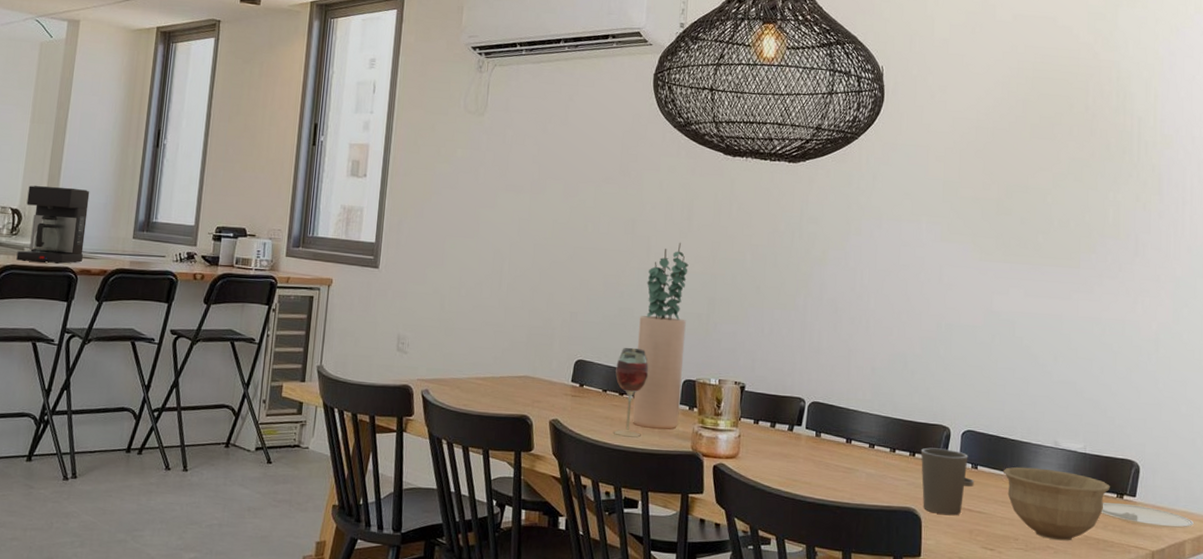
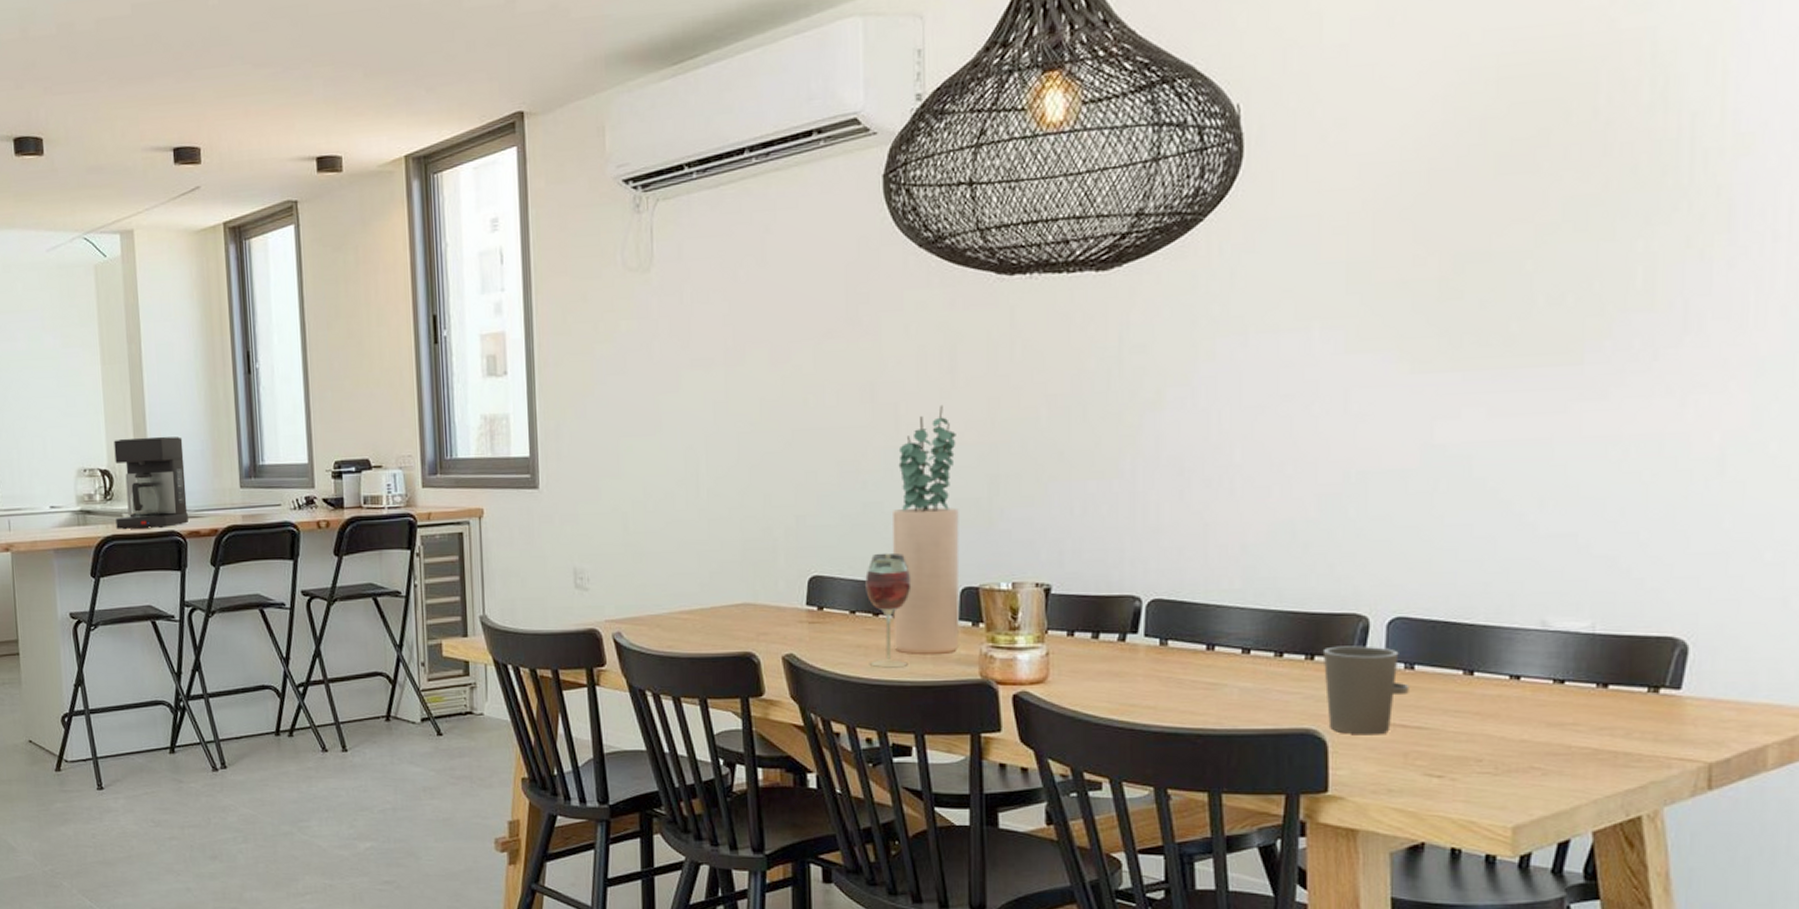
bowl: present [1003,466,1110,541] -> none [1455,660,1637,758]
plate: present [1101,502,1194,529] -> none [1620,699,1783,731]

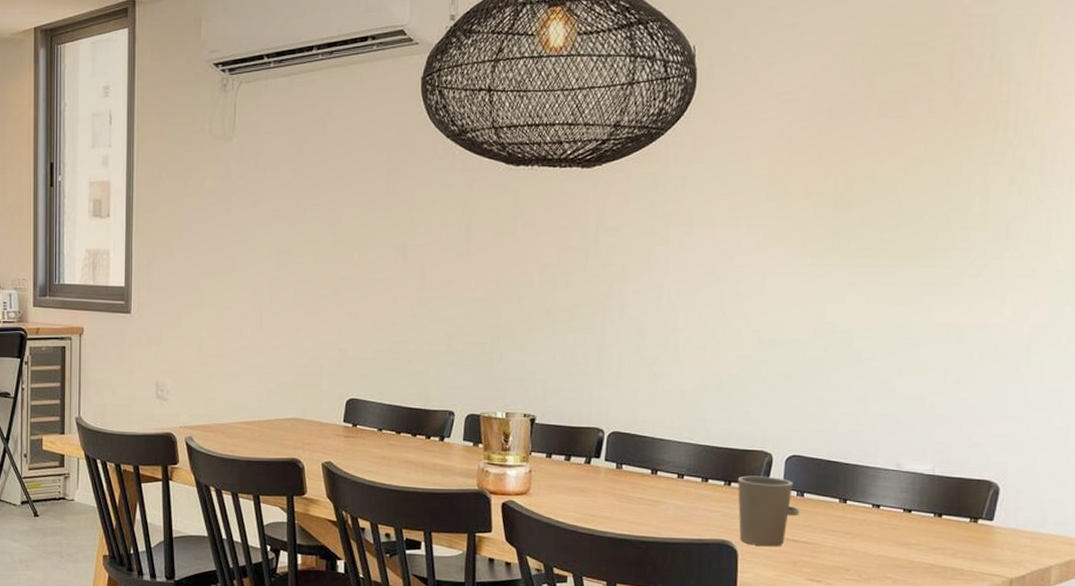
wineglass: present [865,552,912,668] -> none [391,383,428,477]
vase: present [891,404,960,656] -> none [411,266,468,468]

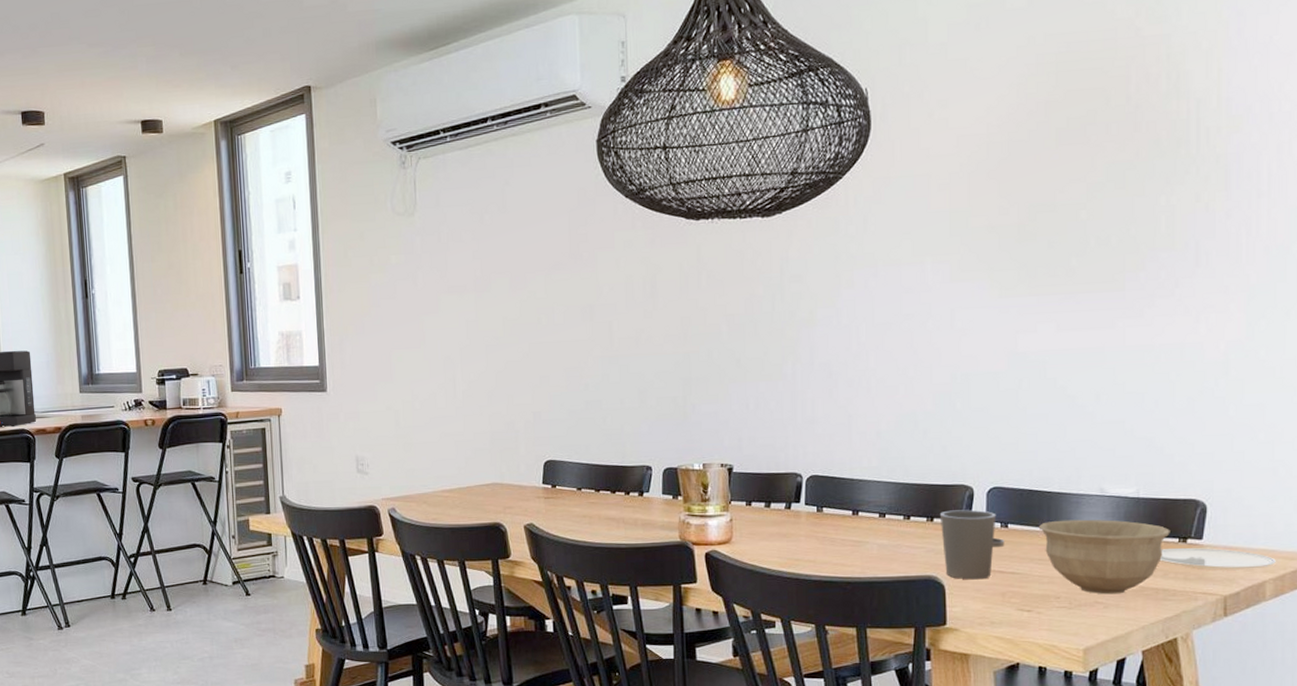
bowl: none [833,492,962,570] -> present [1038,519,1170,595]
plate: none [949,527,1063,555] -> present [1159,547,1276,572]

